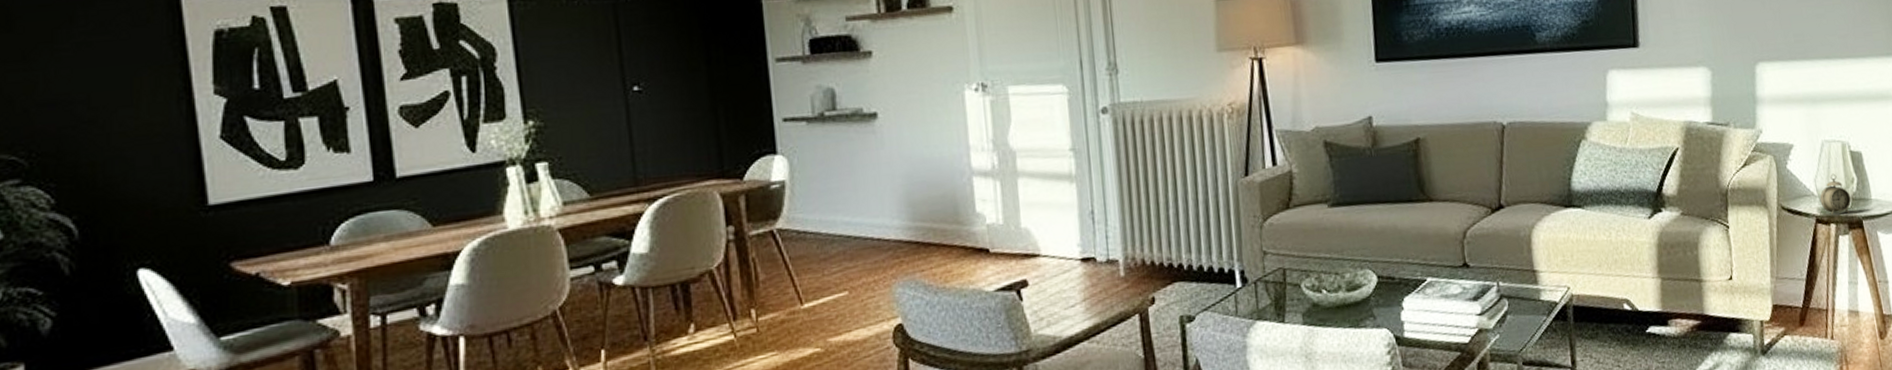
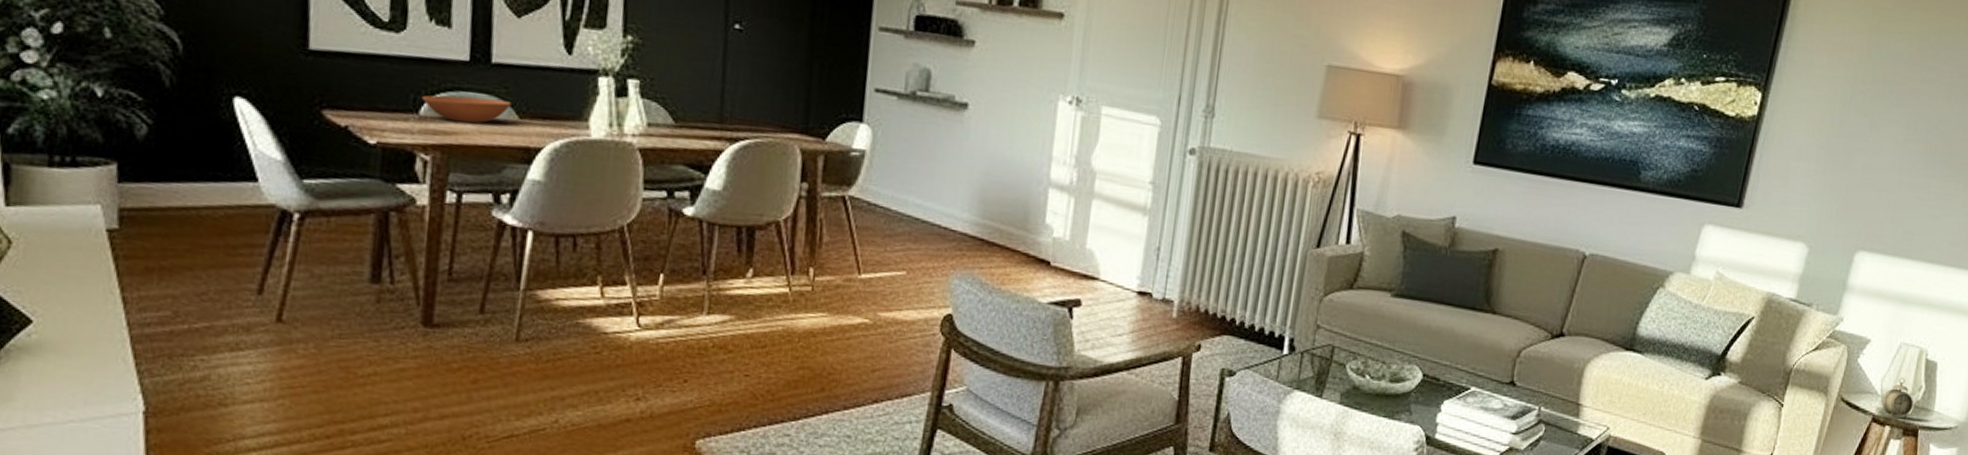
bowl: none [331,212,422,244] -> present [422,95,511,124]

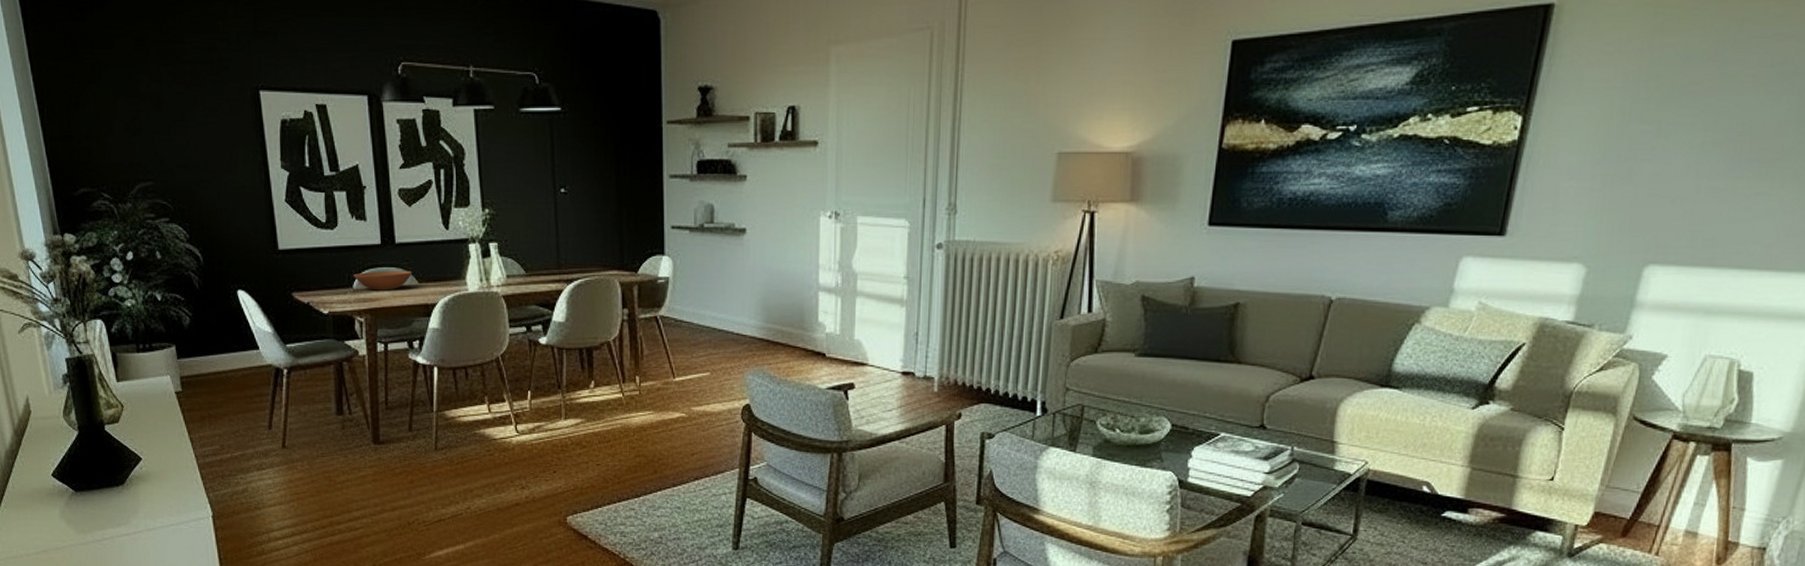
alarm clock: present [1881,377,1914,420] -> none [1683,391,1725,434]

